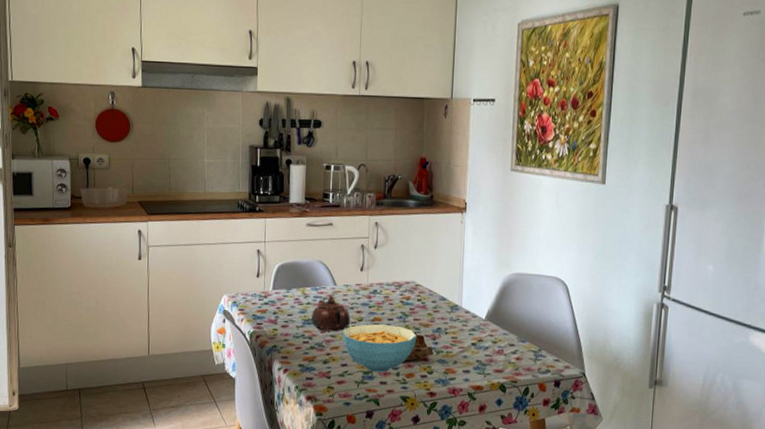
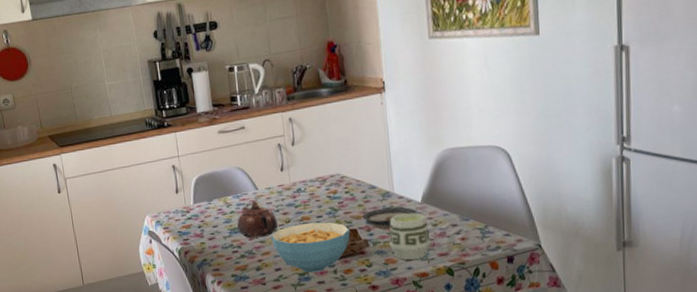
saucer: none [430,319,480,340] -> present [362,206,416,230]
cup: none [451,327,489,372] -> present [389,213,431,260]

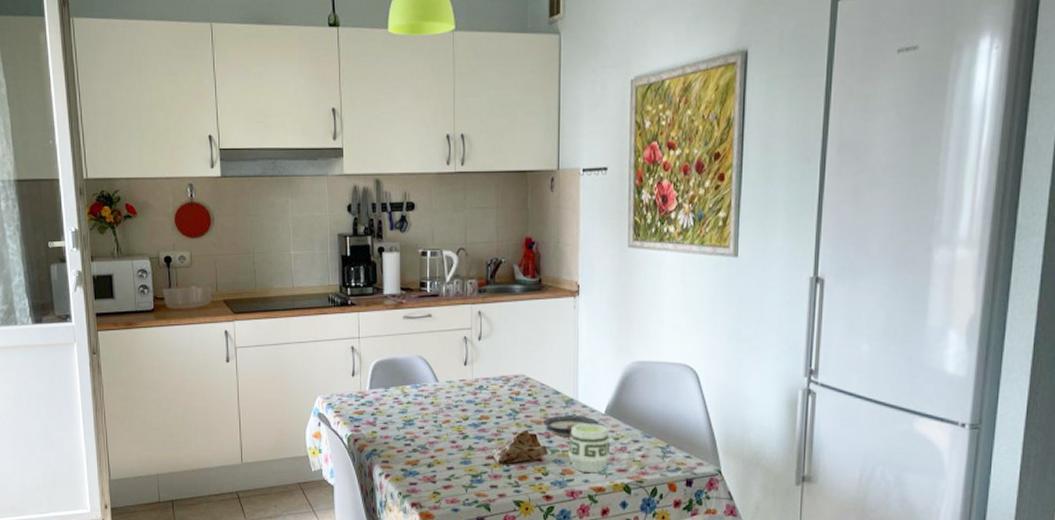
teapot: present [237,200,278,239] -> none [413,392,455,433]
cereal bowl: present [271,221,351,273] -> none [447,422,530,475]

